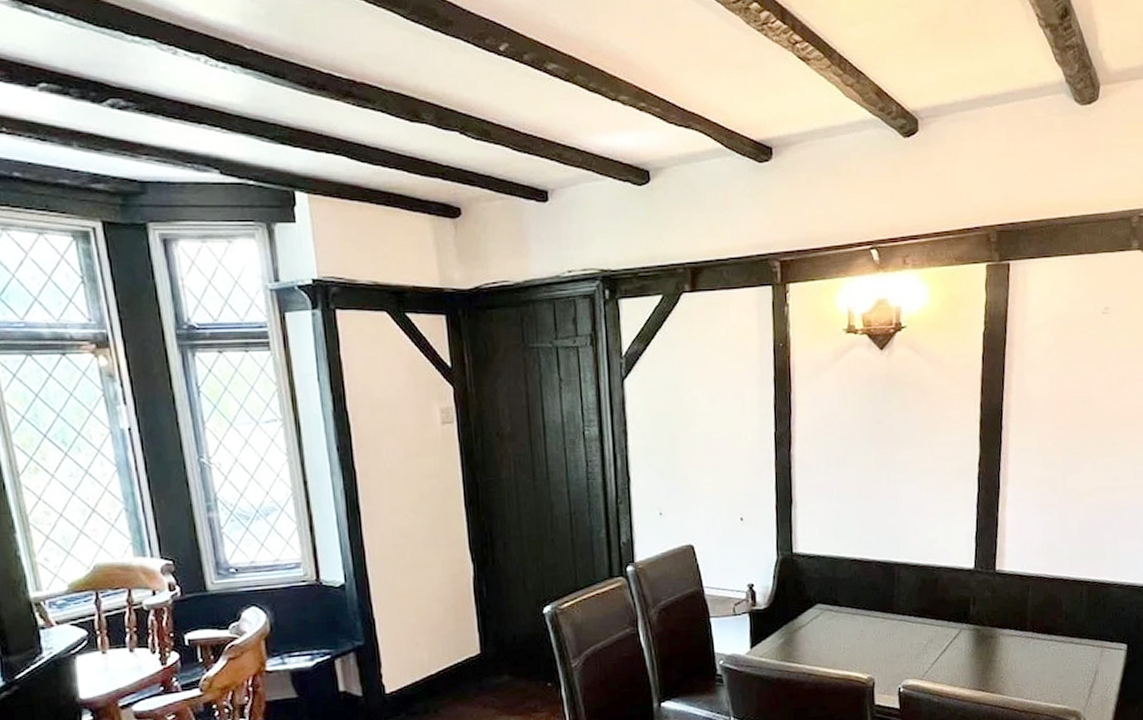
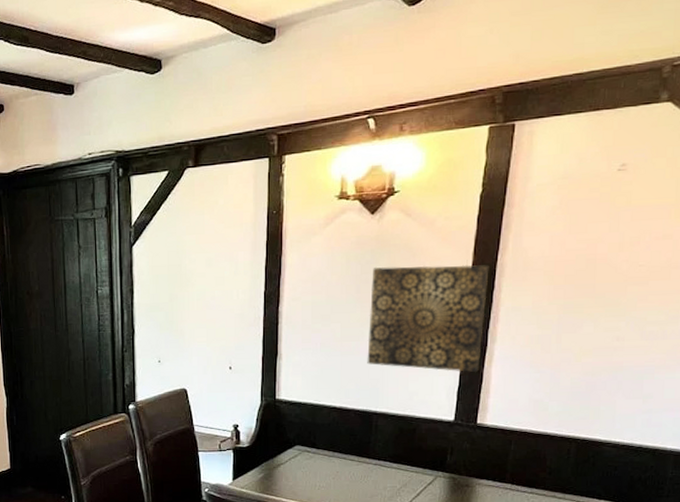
wall art: none [885,404,997,517] -> present [367,265,489,372]

